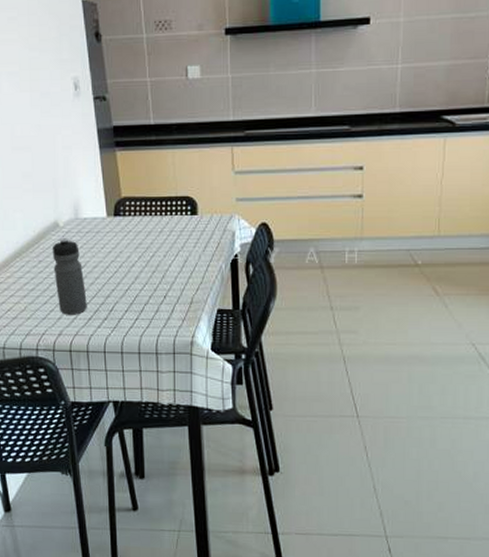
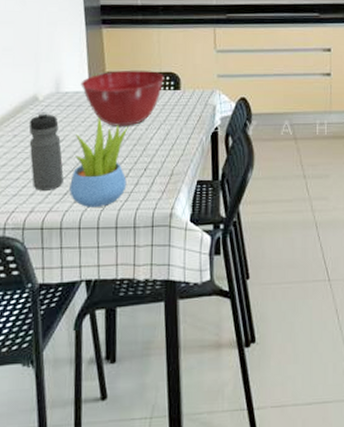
succulent plant: none [93,244,147,334] -> present [70,117,128,208]
mixing bowl: none [98,194,180,253] -> present [80,70,164,126]

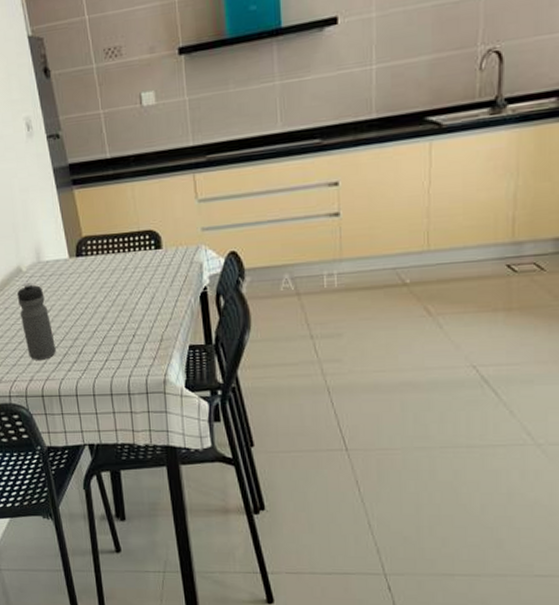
succulent plant: present [70,117,128,208] -> none [62,285,117,376]
mixing bowl: present [80,70,164,126] -> none [59,230,143,293]

